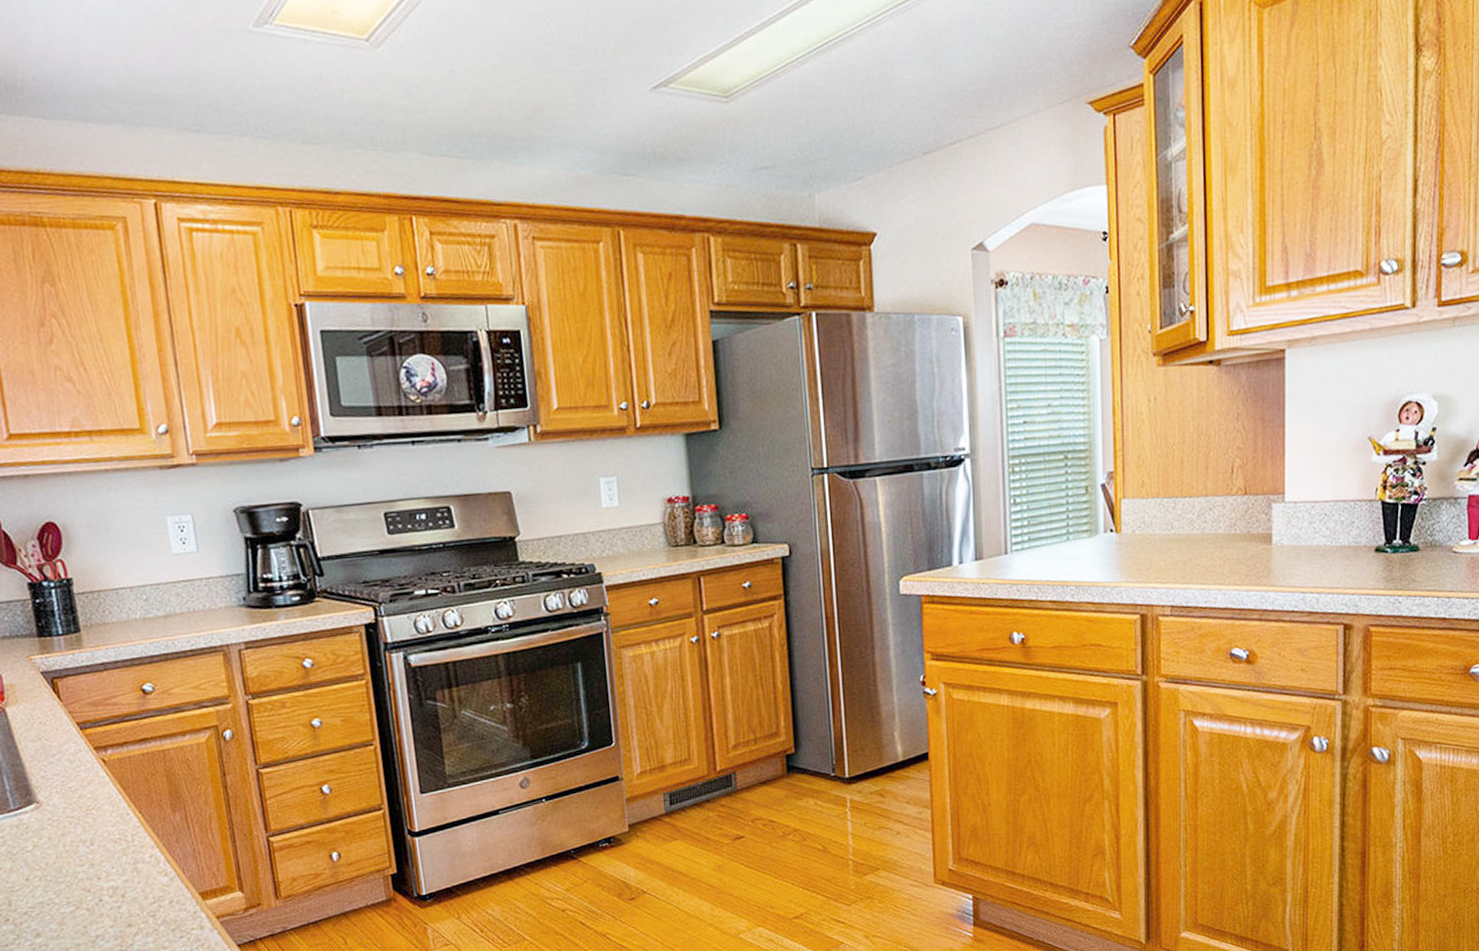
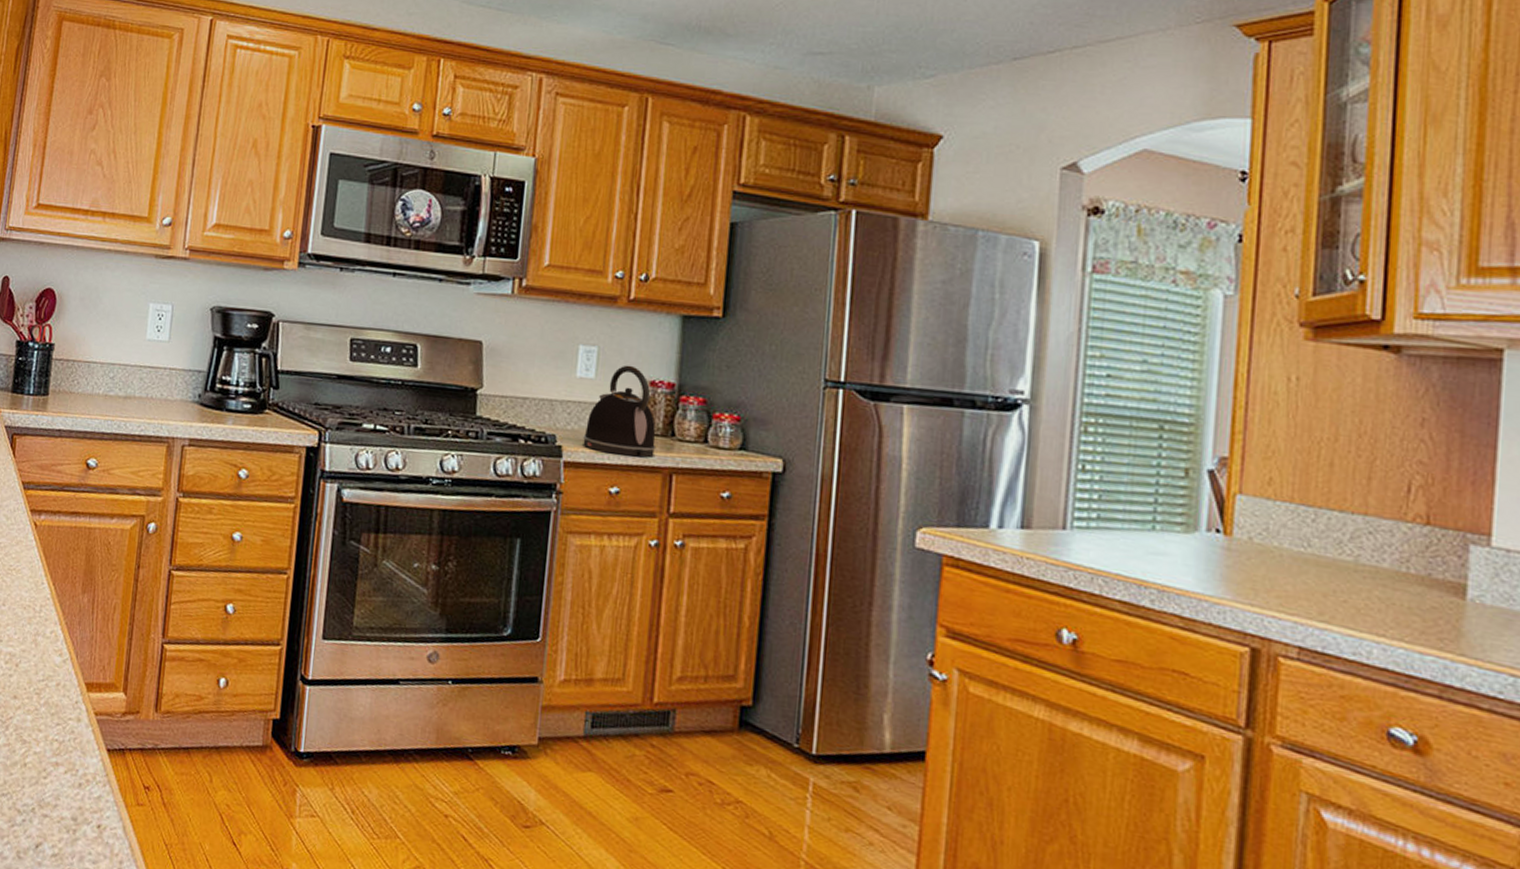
kettle: none [617,487,683,571] -> present [582,365,657,458]

